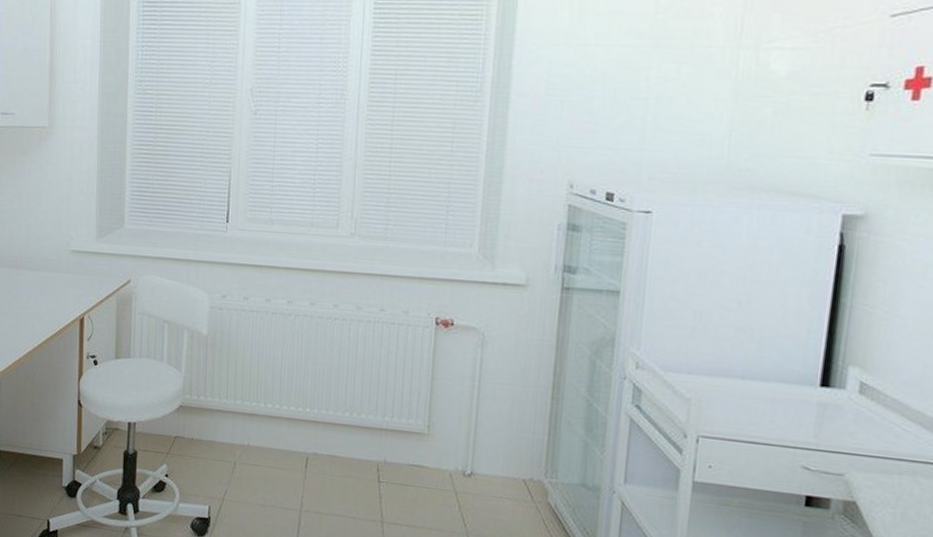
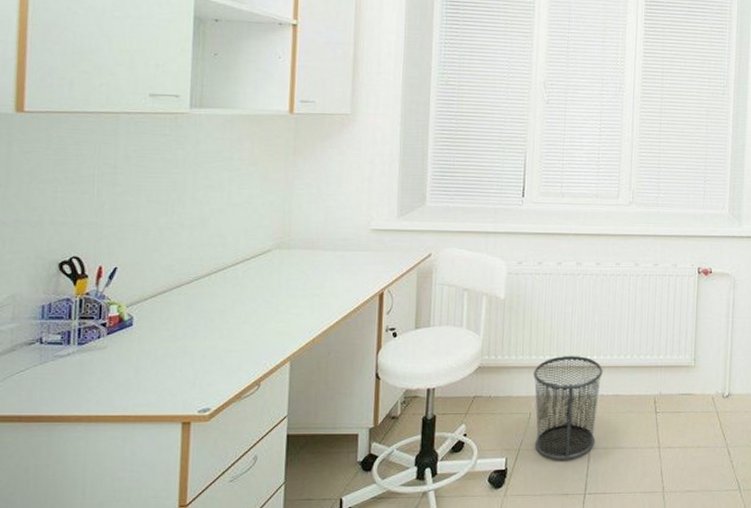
waste bin: none [239,404,317,519] -> present [533,356,603,460]

